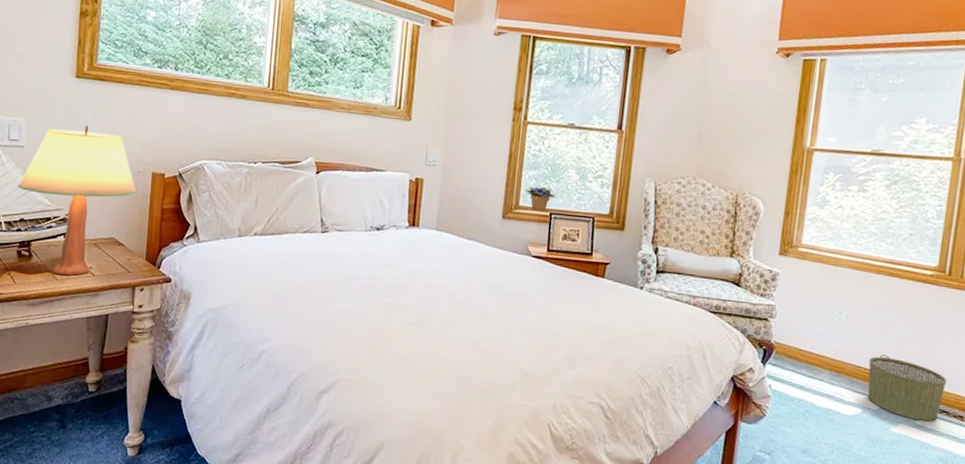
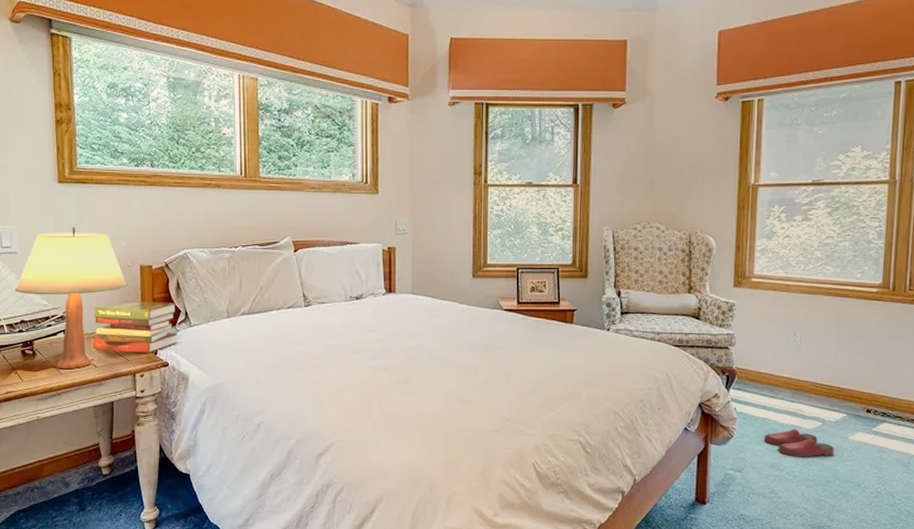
books: none [92,207,185,267] -> present [92,300,178,353]
potted flower: present [525,186,556,212] -> none [491,244,520,268]
slippers: none [799,413,873,448] -> present [764,428,834,457]
basket: present [868,354,947,422] -> none [824,370,899,427]

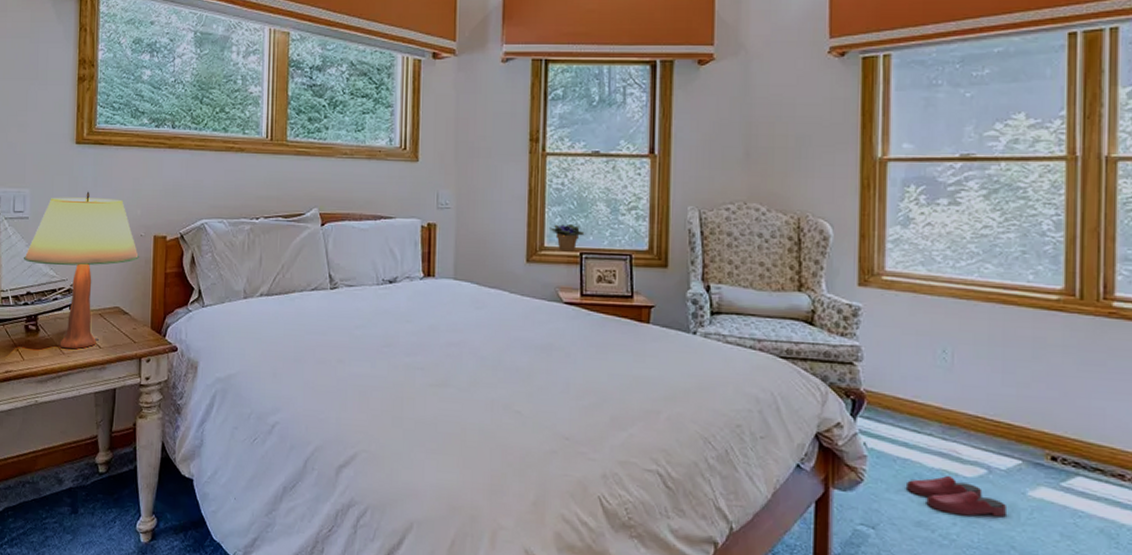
books: present [92,300,178,353] -> none [98,274,189,335]
potted flower: none [491,244,520,268] -> present [550,223,585,252]

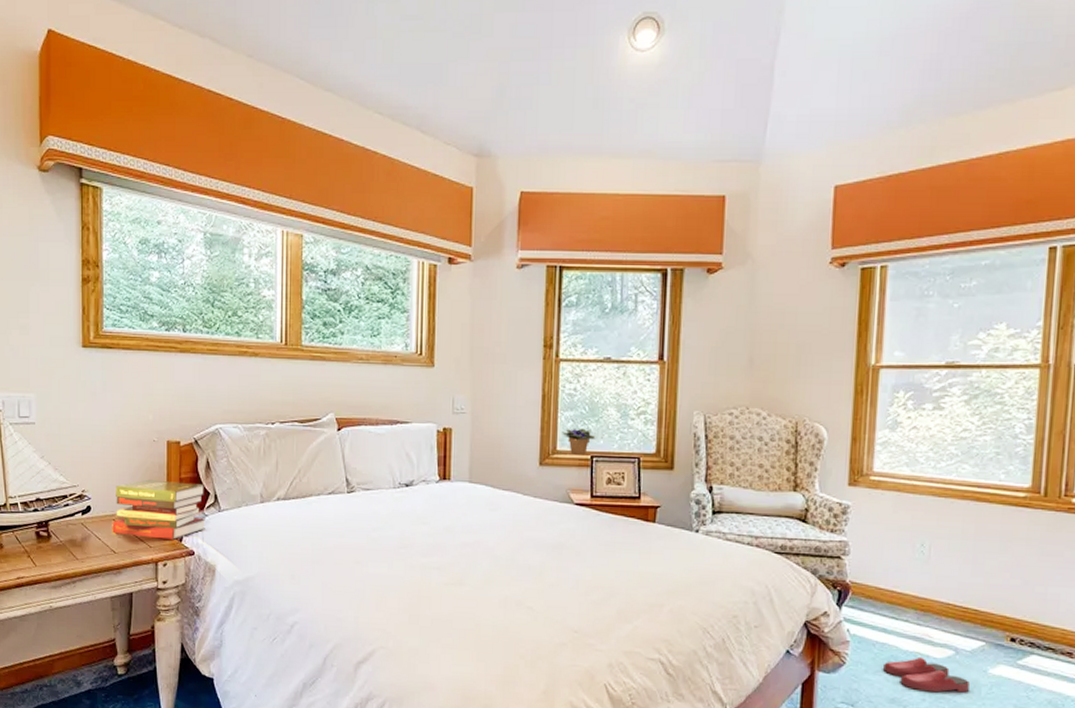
table lamp: present [23,191,140,350] -> none [30,396,153,555]
books: none [98,274,189,335] -> present [112,479,205,540]

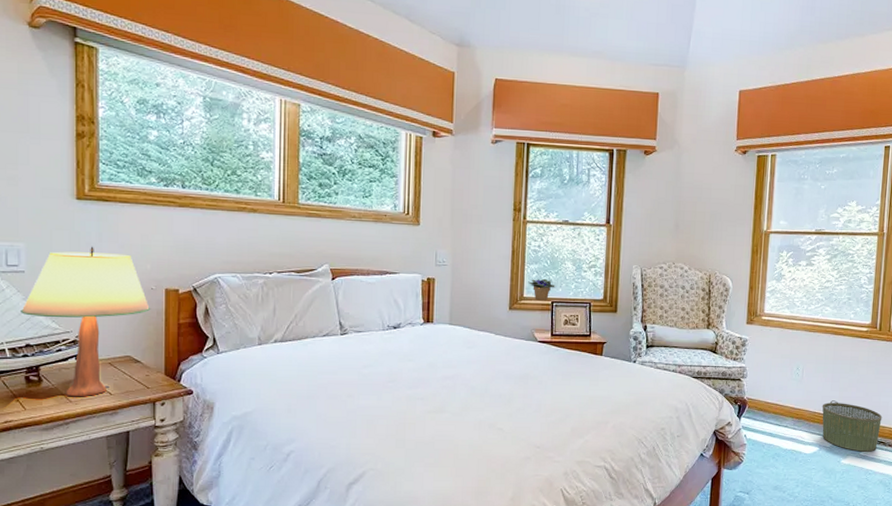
table lamp: none [30,396,153,555] -> present [19,246,151,397]
books: present [112,479,205,540] -> none [108,325,204,380]
slippers: present [883,656,969,693] -> none [770,453,828,480]
basket: none [958,589,1051,661] -> present [822,400,883,452]

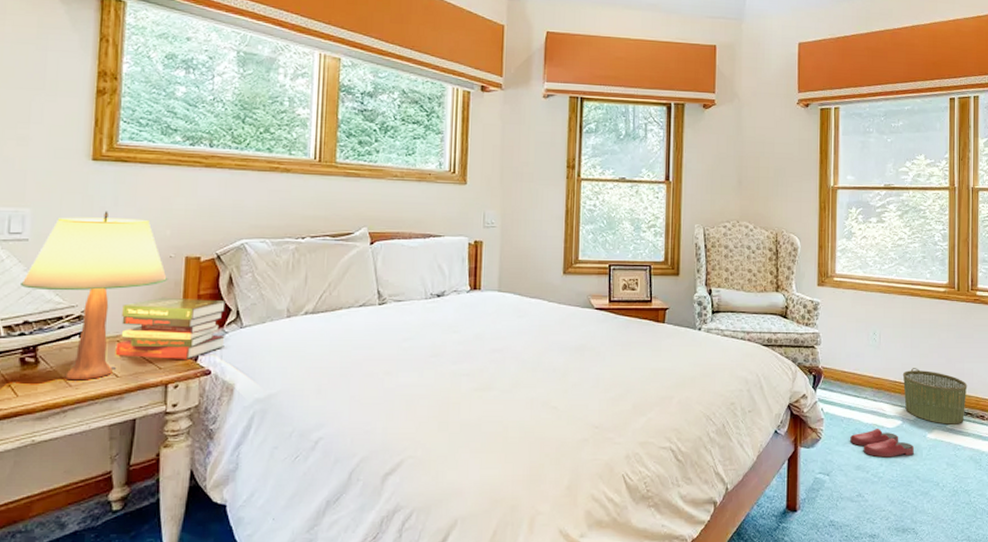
books: none [108,325,204,380] -> present [115,297,226,359]
potted flower: present [528,278,555,301] -> none [583,239,613,264]
slippers: none [770,453,828,480] -> present [850,428,914,458]

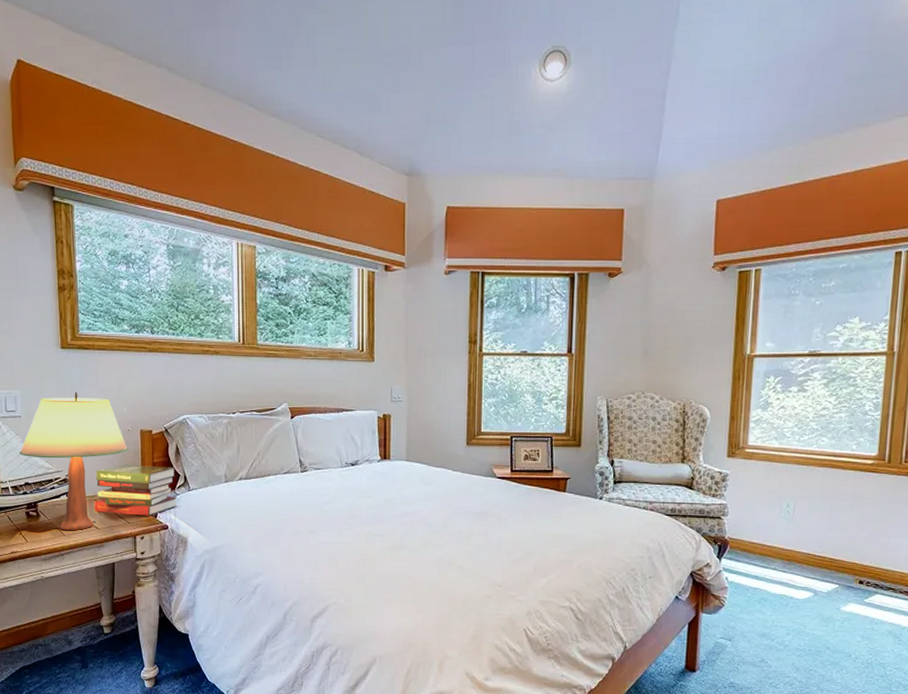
slippers: present [850,428,914,458] -> none [755,598,825,627]
basket: present [902,368,968,425] -> none [817,541,892,599]

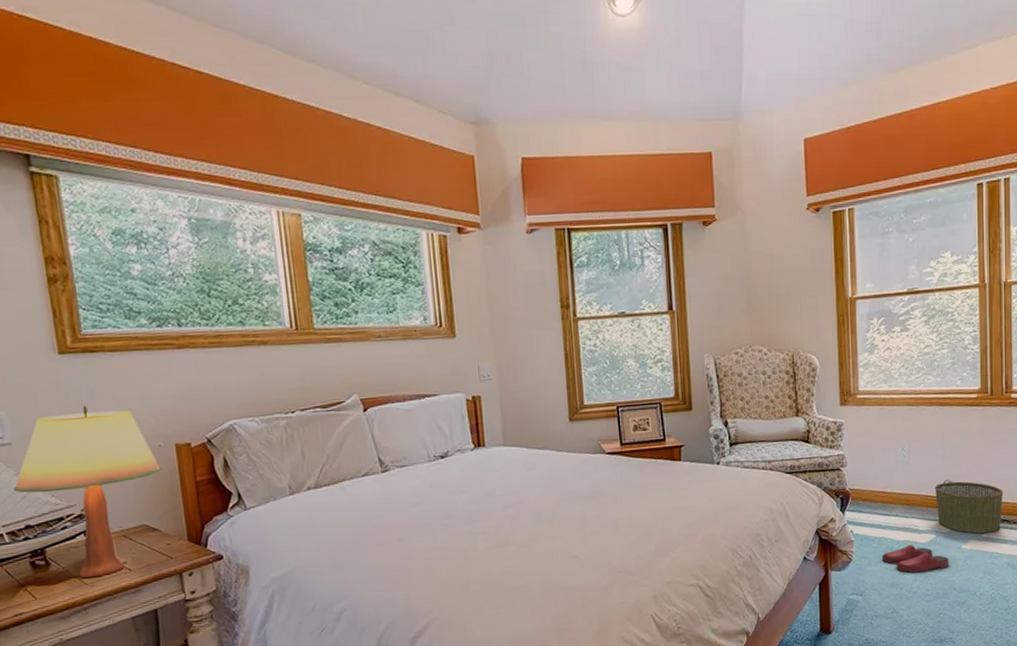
books: present [94,464,177,516] -> none [121,484,232,551]
slippers: none [755,598,825,627] -> present [882,544,949,573]
basket: none [817,541,892,599] -> present [934,480,1004,534]

